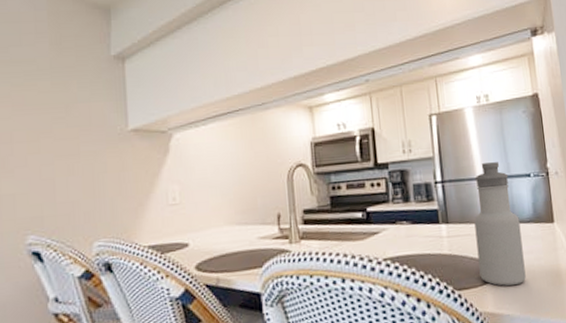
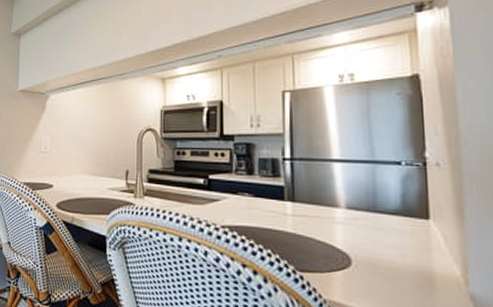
water bottle: present [474,162,526,286] -> none [325,145,386,279]

